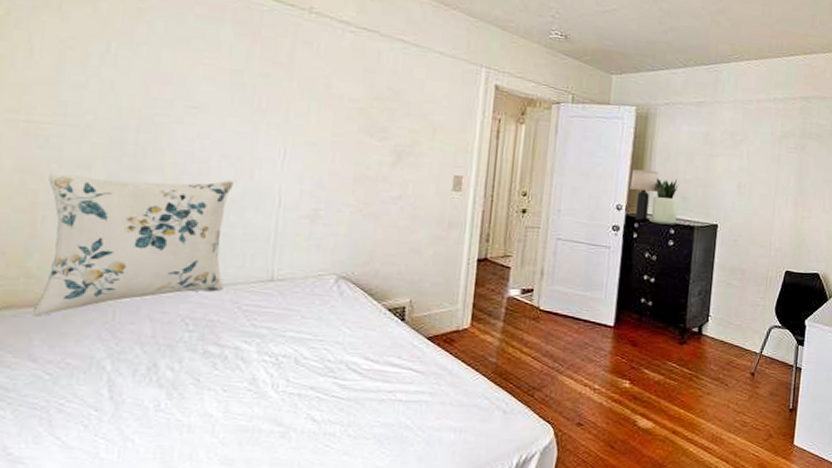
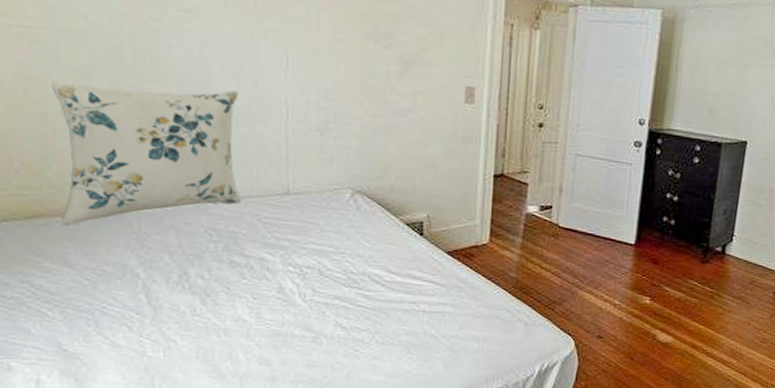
table lamp: present [630,169,659,222] -> none [653,80,686,138]
planter: present [648,178,679,225] -> none [672,90,707,142]

